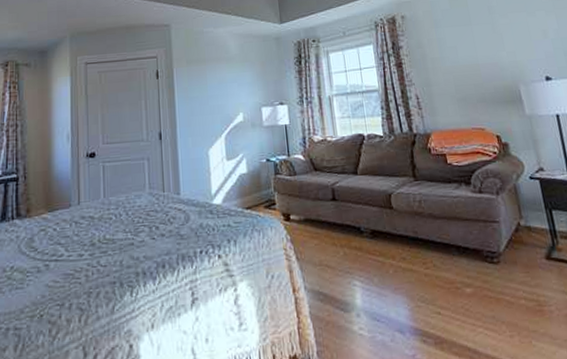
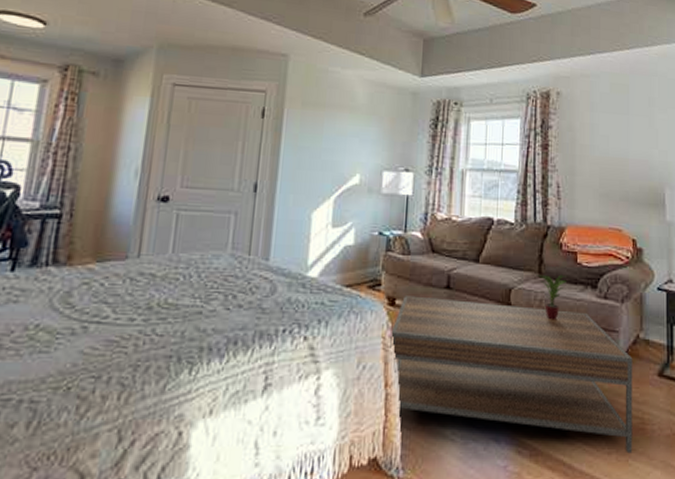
coffee table: none [290,208,535,335] -> present [390,296,633,454]
potted plant: none [411,176,441,218] -> present [536,273,568,320]

